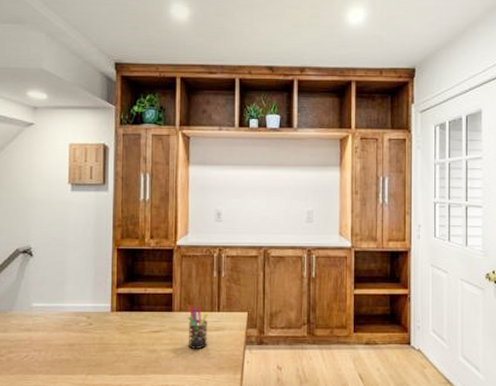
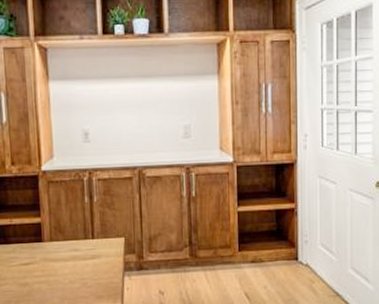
pen holder: present [188,305,209,349] -> none [60,233,83,279]

